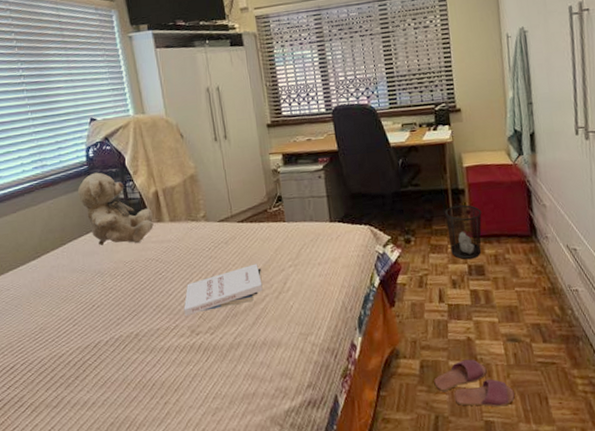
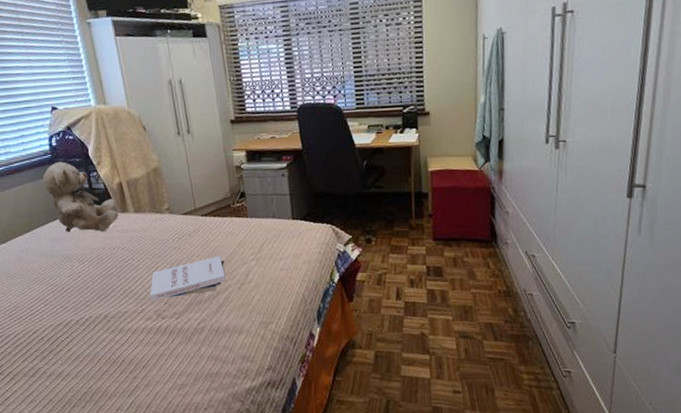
slippers: present [434,359,515,407] -> none [387,352,463,395]
waste bin: present [445,205,482,260] -> none [407,208,444,261]

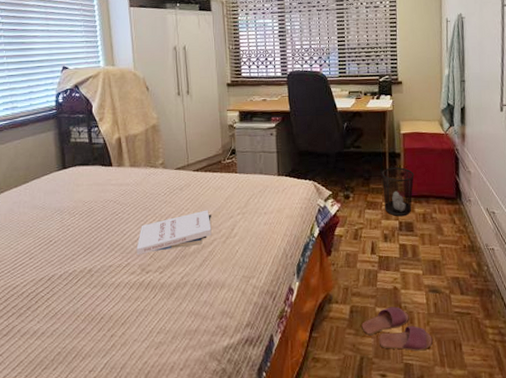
teddy bear: present [42,161,119,232] -> none [44,117,114,185]
slippers: none [387,352,463,395] -> present [361,306,433,351]
waste bin: none [407,208,444,261] -> present [382,167,414,217]

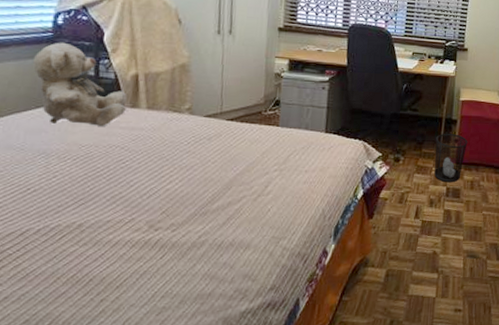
teddy bear: none [44,117,114,185] -> present [32,42,128,126]
books: present [136,210,212,256] -> none [144,164,244,211]
slippers: present [361,306,433,351] -> none [395,271,464,314]

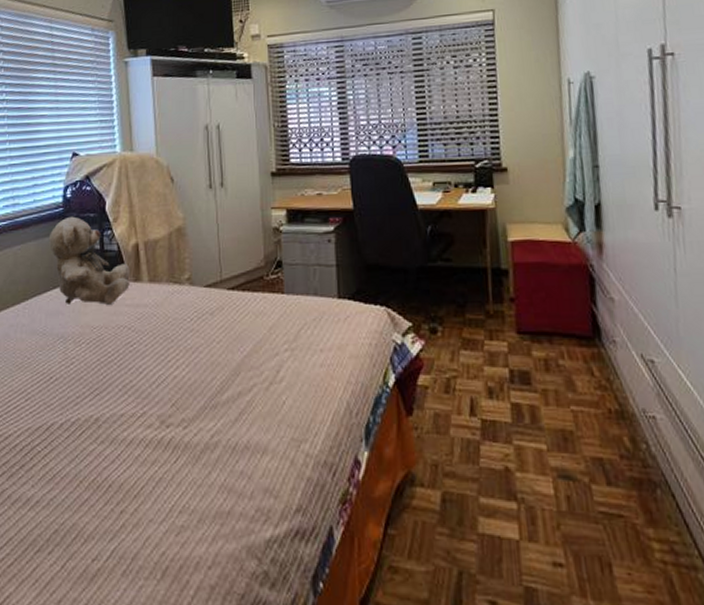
waste bin: present [434,133,468,183] -> none [482,289,530,362]

